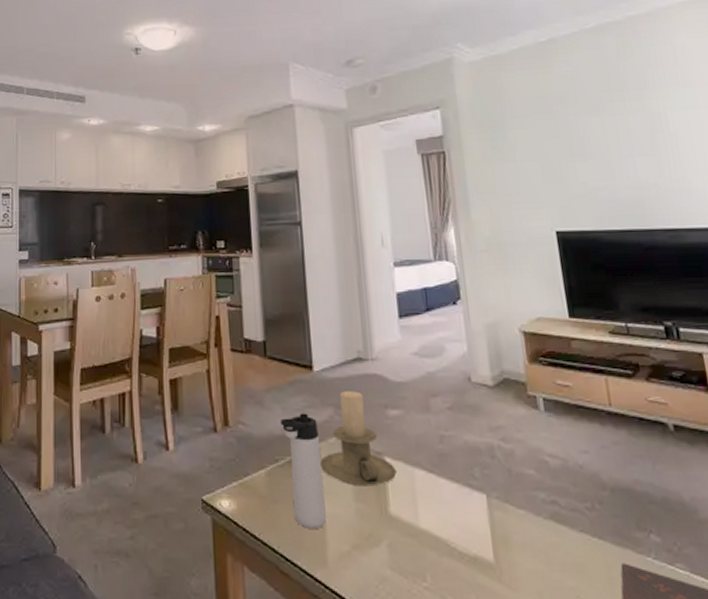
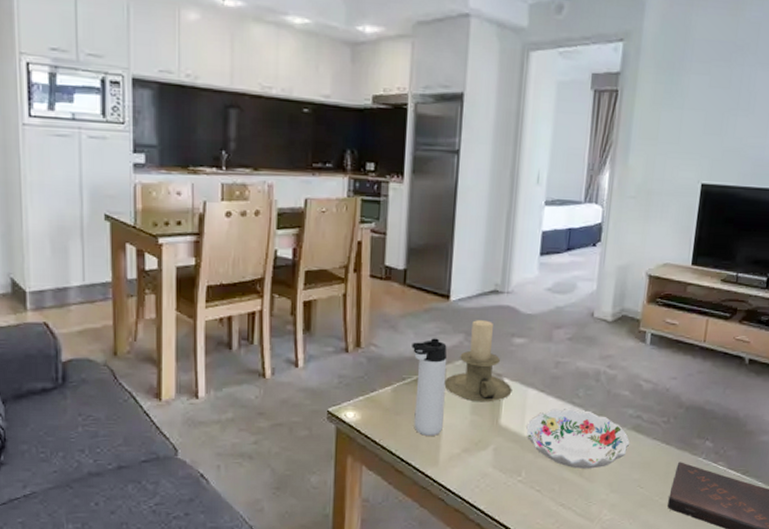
decorative bowl: none [421,491,552,572] -> present [526,408,630,469]

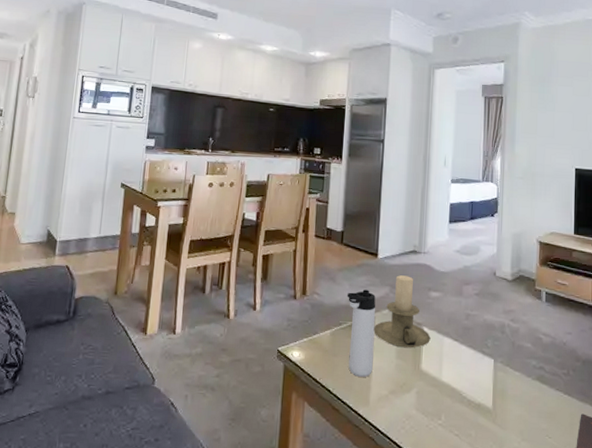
decorative bowl: present [526,408,630,469] -> none [444,356,536,416]

